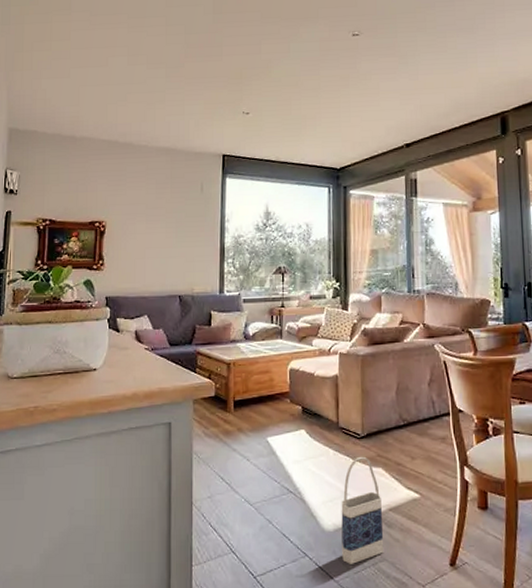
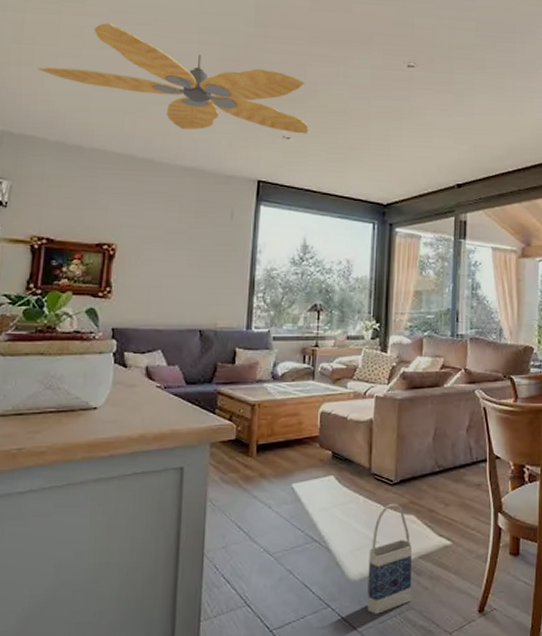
ceiling fan: none [36,24,266,114] -> present [38,22,309,134]

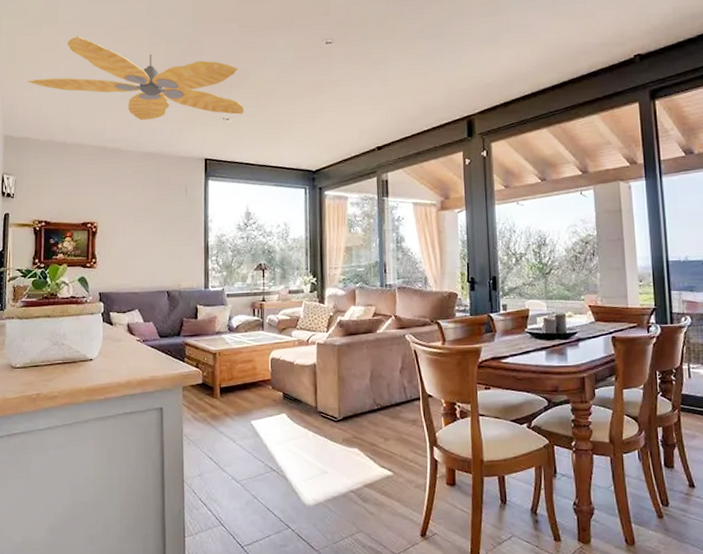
bag: present [367,503,412,614] -> none [320,438,360,535]

